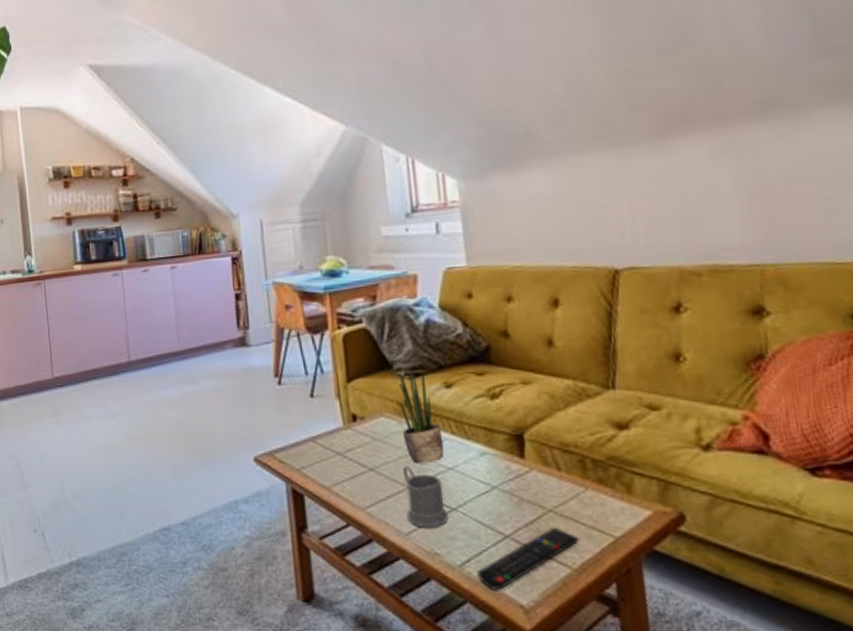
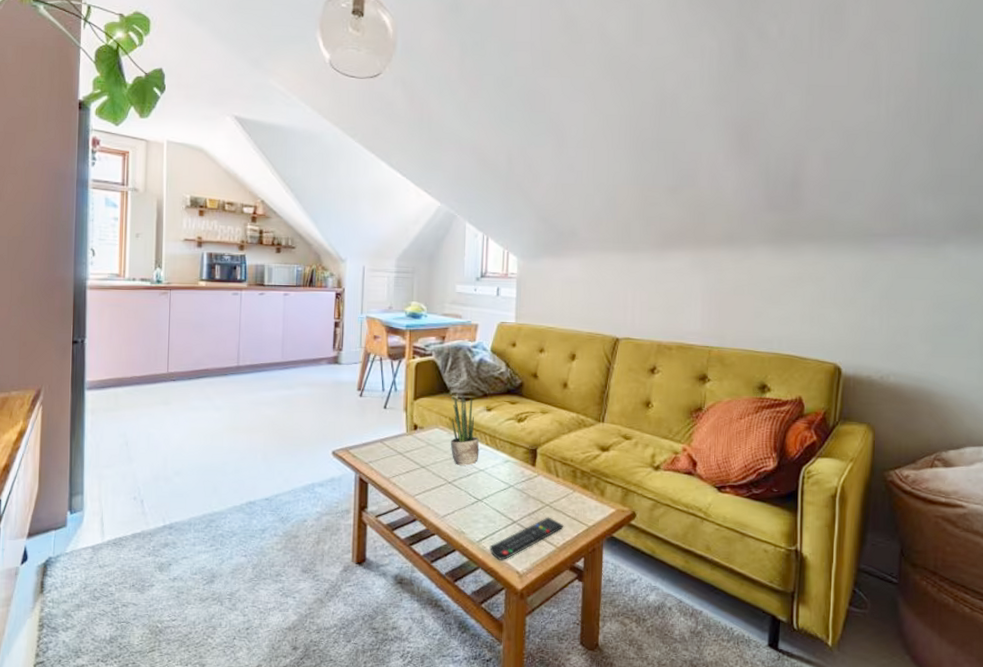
mug: present [402,466,448,529] -> none [445,466,475,514]

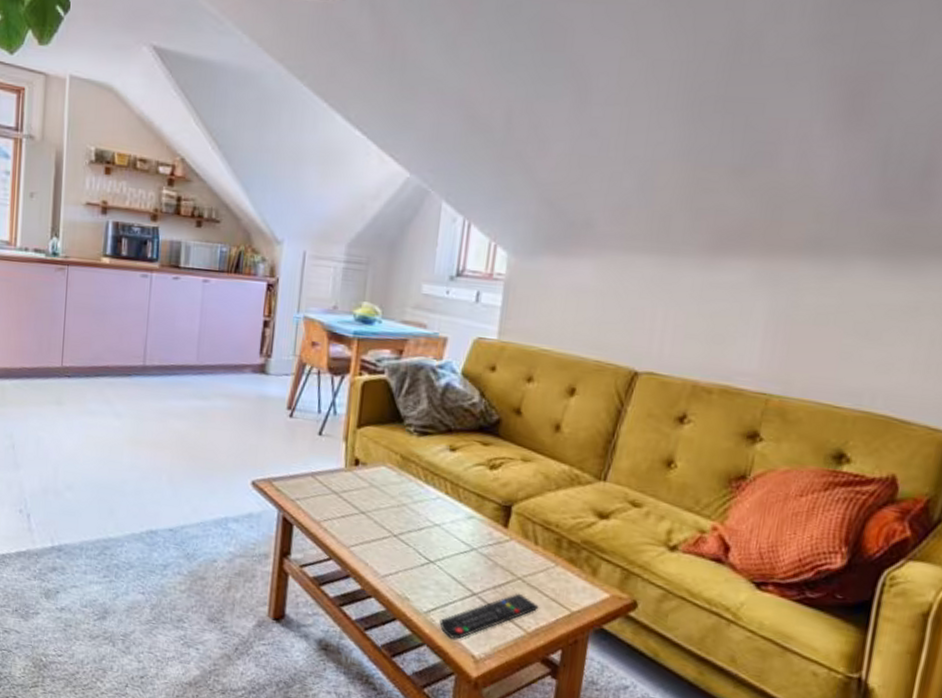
potted plant: present [450,395,480,466] -> none [399,428,437,517]

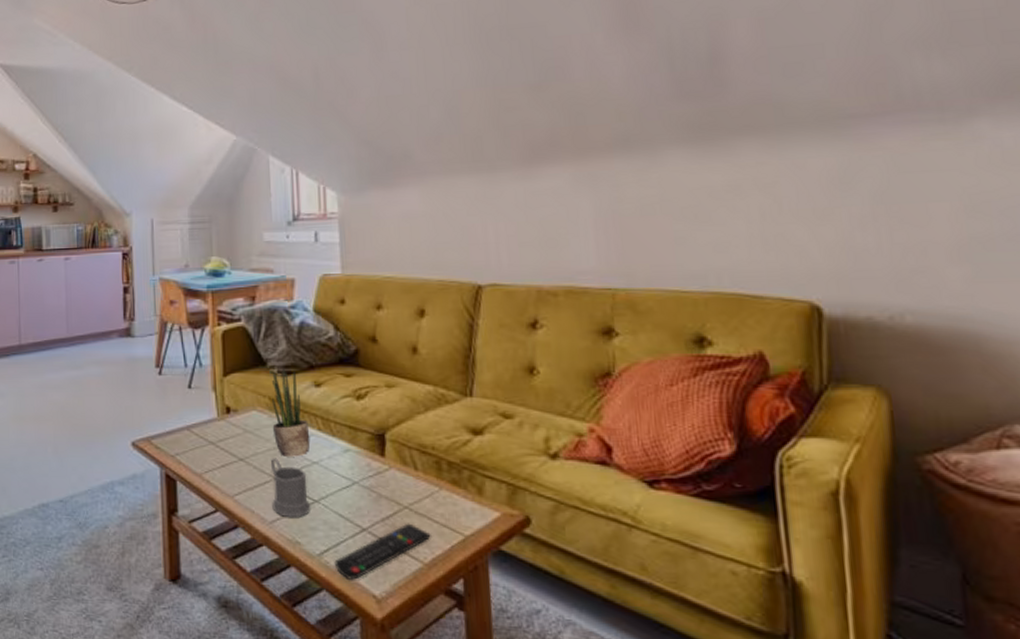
mug: none [387,515,427,575] -> present [270,458,310,518]
potted plant: none [399,428,437,517] -> present [271,368,311,457]

